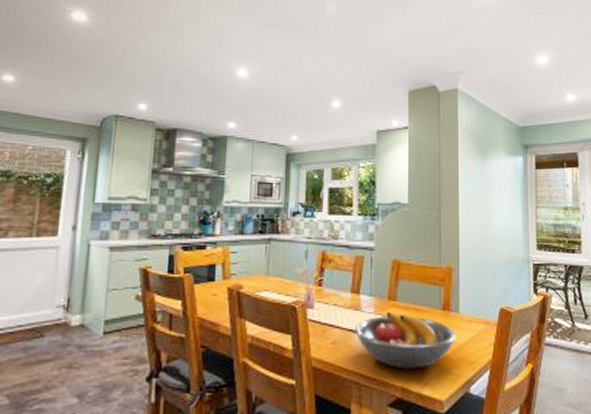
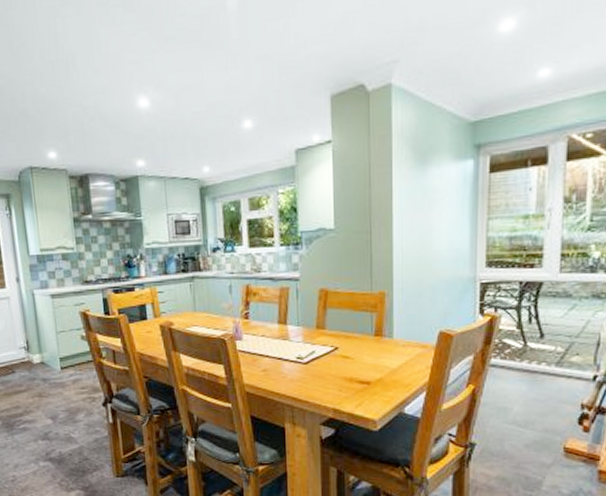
fruit bowl: present [354,312,456,369] -> none [284,340,389,393]

